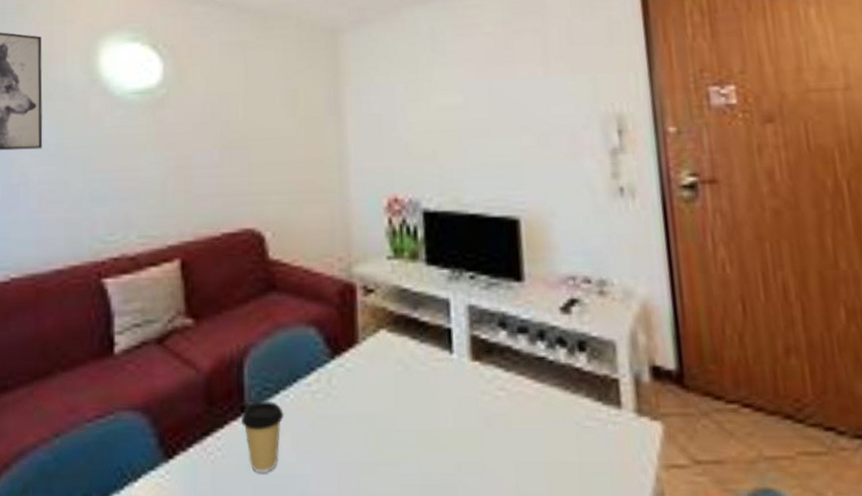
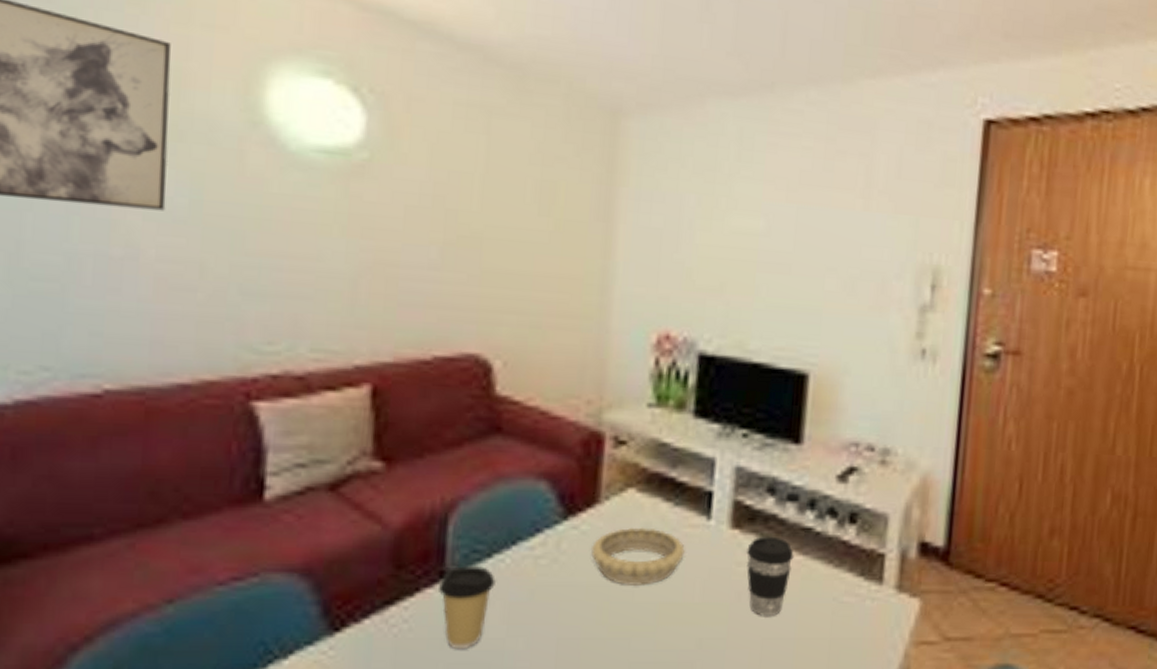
decorative bowl: none [356,363,435,416] -> present [591,527,685,587]
coffee cup: none [488,366,532,441] -> present [746,536,794,616]

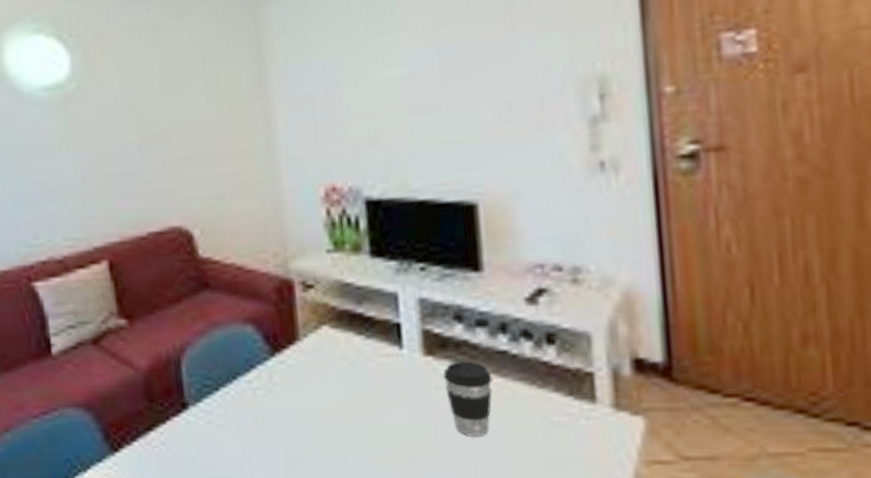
coffee cup: present [437,566,497,650] -> none [182,398,227,466]
decorative bowl: present [591,527,685,587] -> none [299,359,383,412]

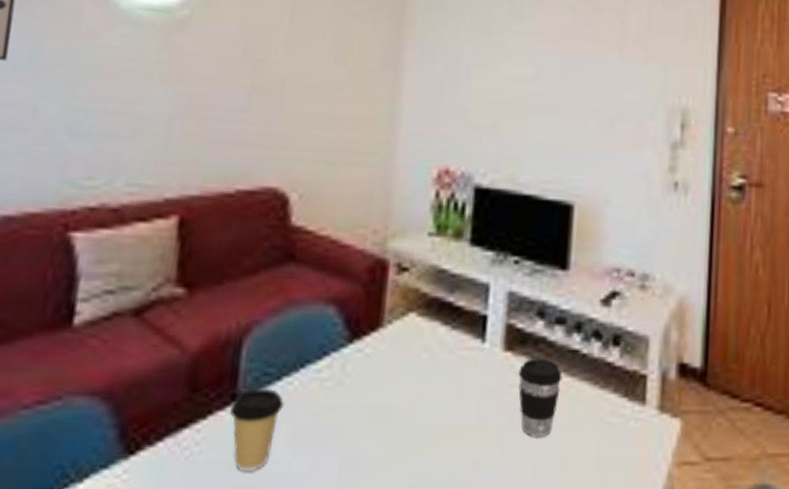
coffee cup: none [182,398,227,466] -> present [229,389,285,473]

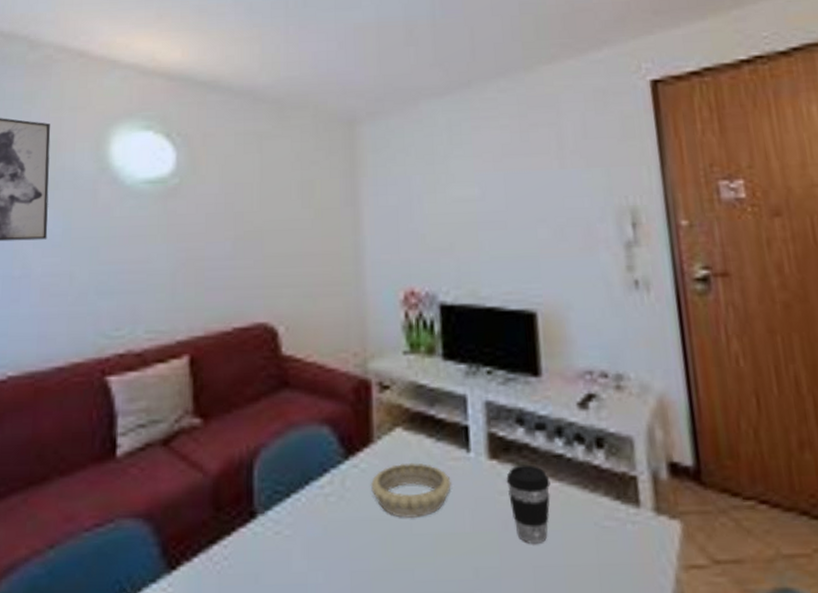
coffee cup: present [229,389,285,473] -> none [249,506,296,584]
decorative bowl: none [374,350,461,409] -> present [371,462,451,519]

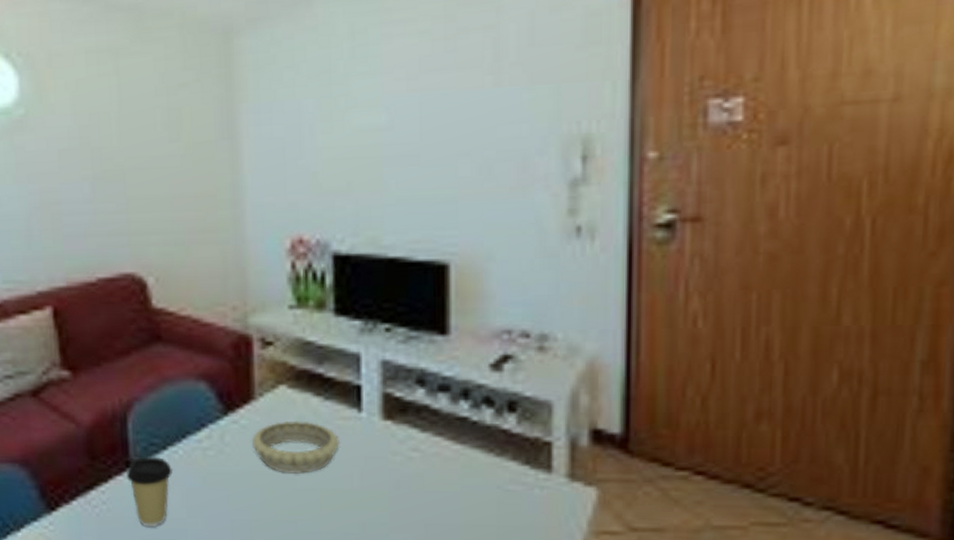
coffee cup: none [249,506,296,584] -> present [126,457,174,528]
coffee cup: present [506,464,551,544] -> none [401,426,451,503]

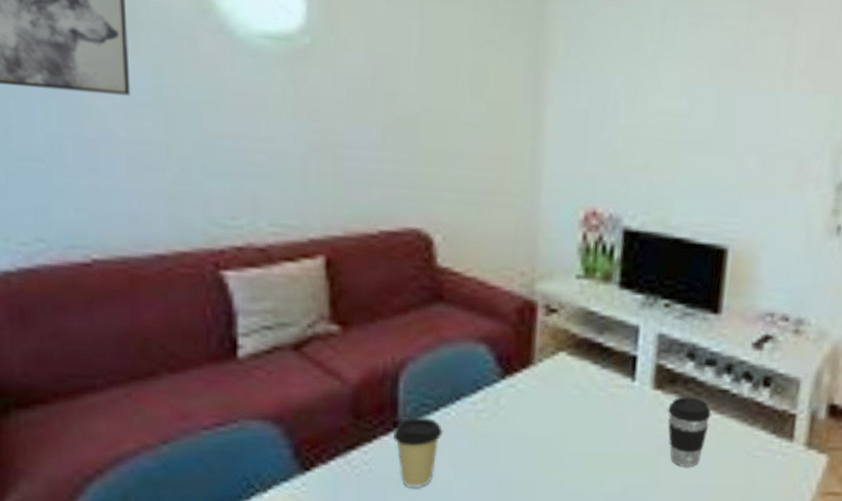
decorative bowl: present [252,420,339,475] -> none [527,386,611,439]
coffee cup: none [401,426,451,503] -> present [668,396,712,467]

